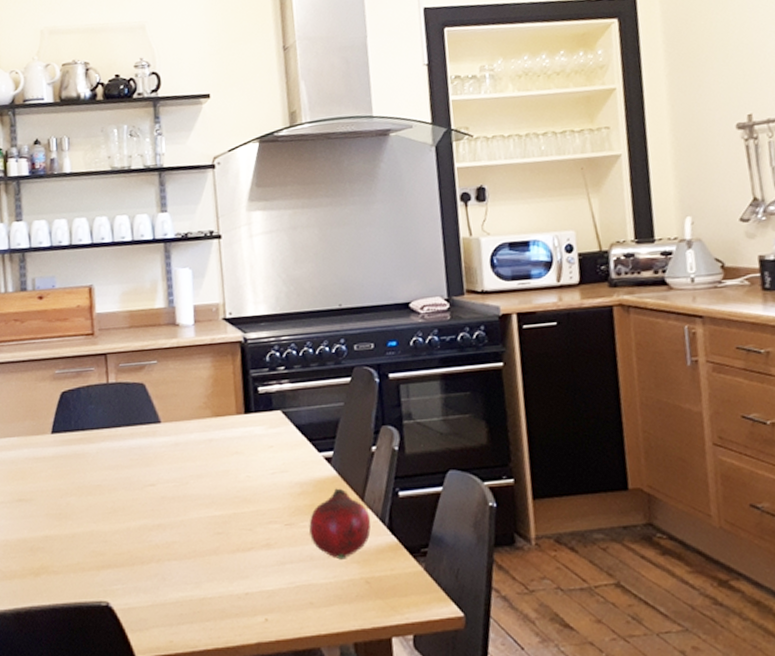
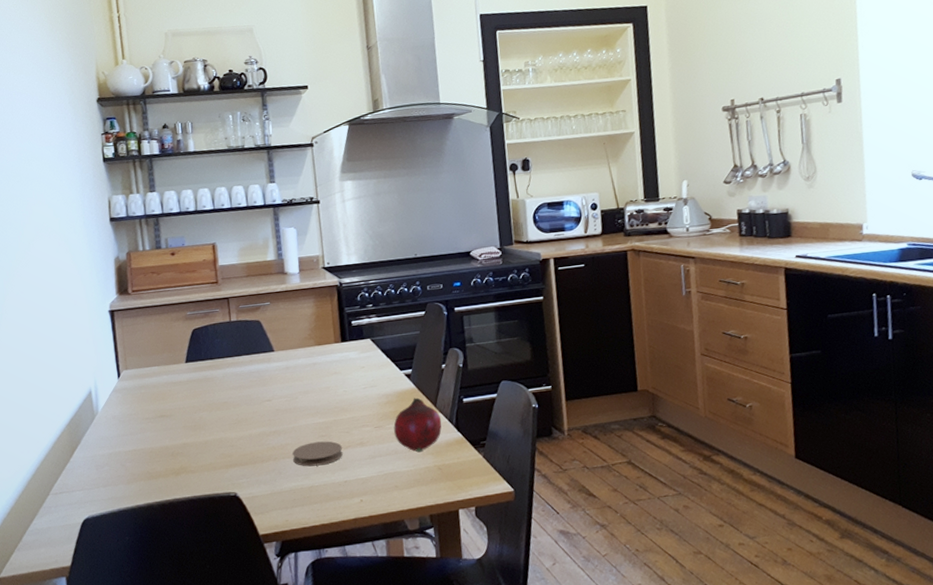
coaster: none [180,540,244,572] -> present [292,441,343,467]

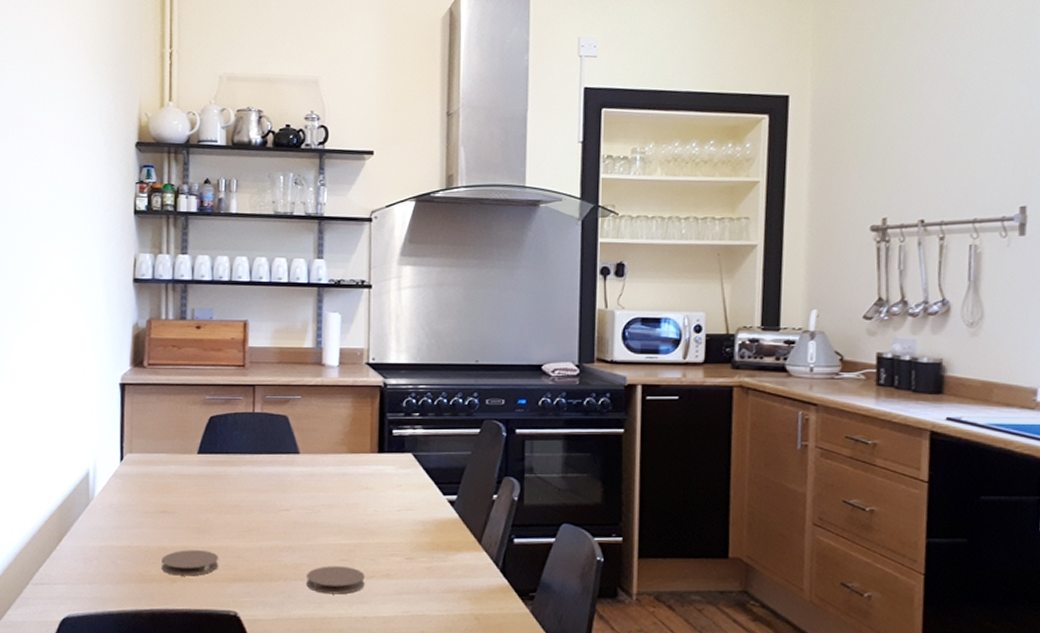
coaster: none [165,444,216,469] -> present [161,550,219,576]
fruit: present [393,397,442,453] -> none [428,530,486,595]

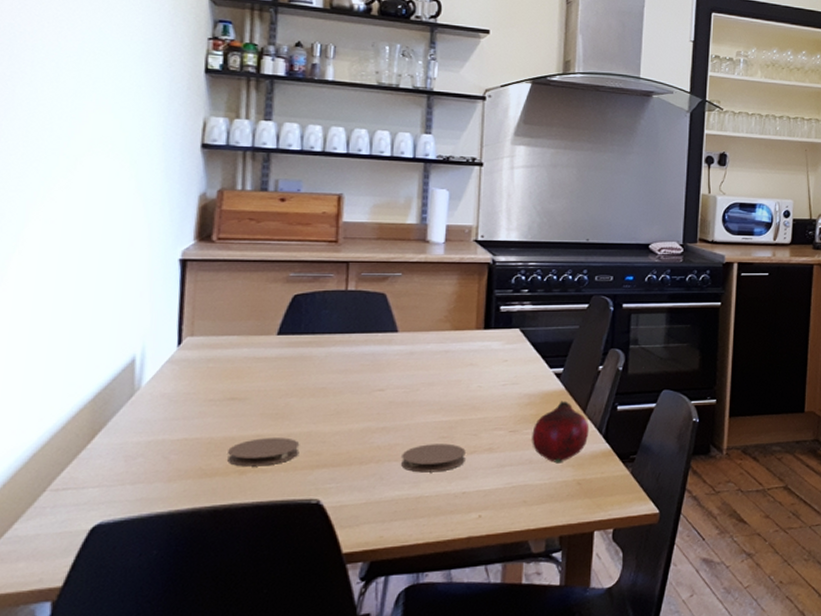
fruit: none [428,530,486,595] -> present [532,401,590,464]

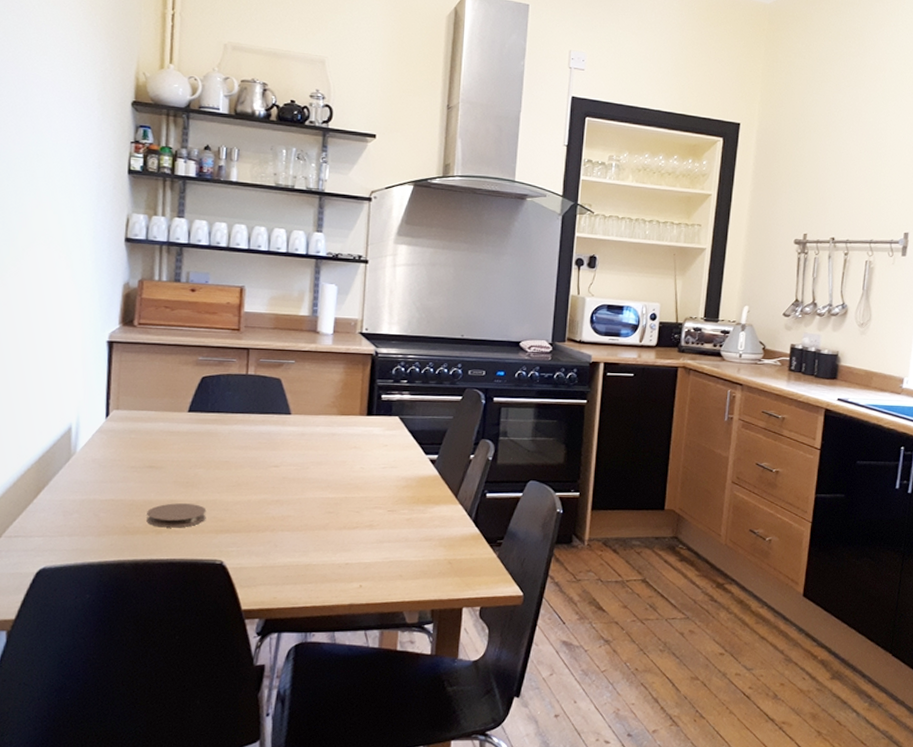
coaster: present [401,443,466,473] -> none [293,518,349,544]
fruit: present [532,401,590,464] -> none [408,485,461,543]

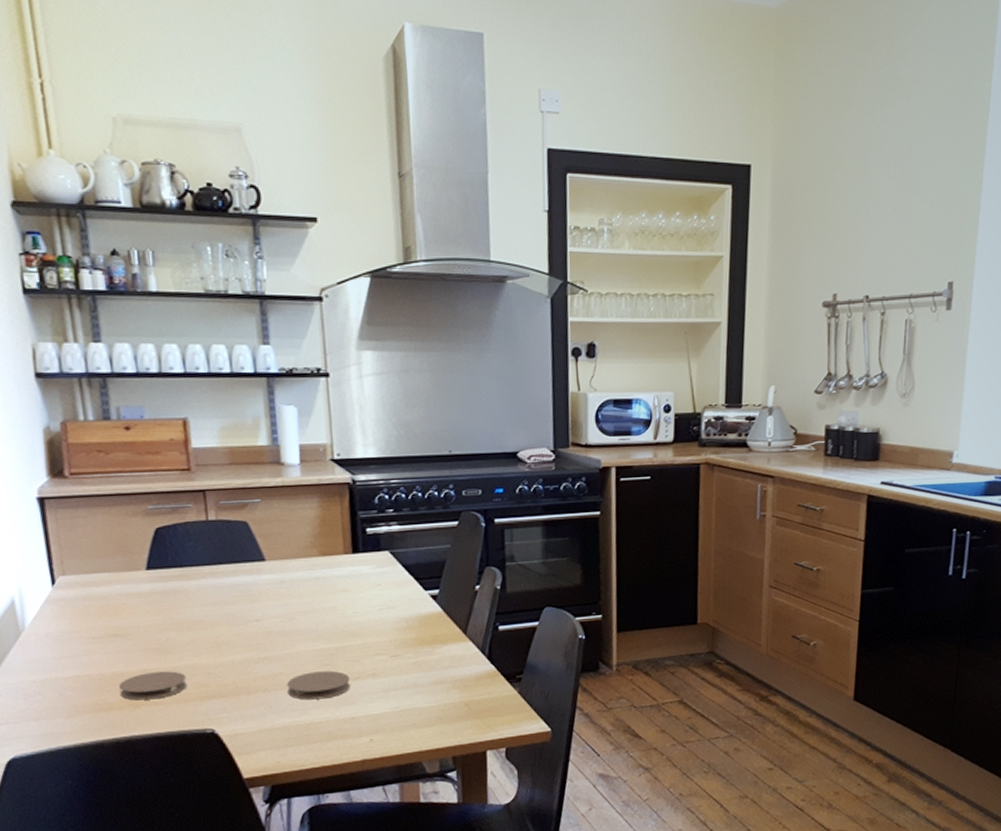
coaster: none [293,518,349,544] -> present [287,670,350,700]

